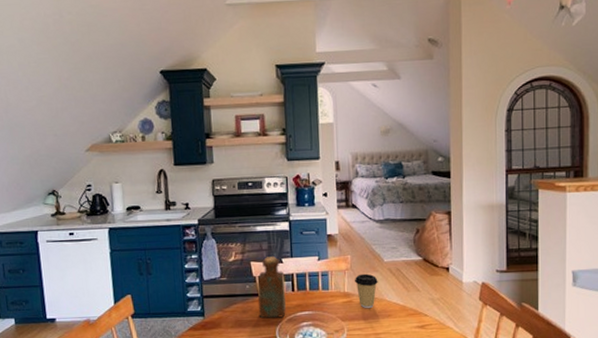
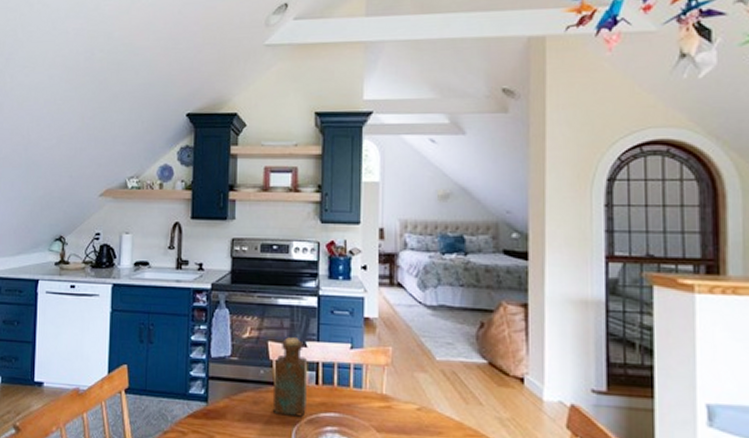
coffee cup: present [355,273,378,309] -> none [396,372,427,421]

